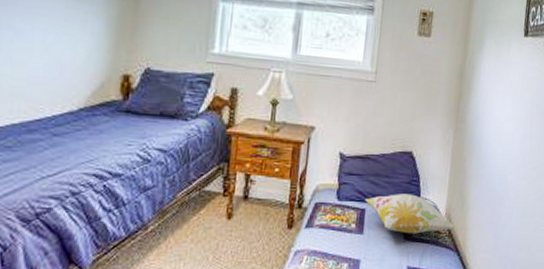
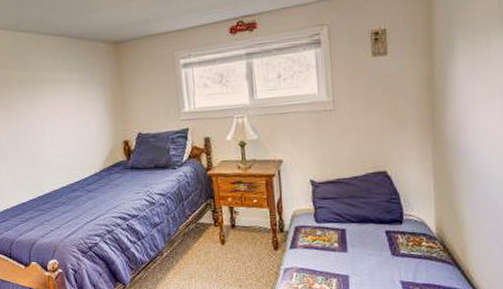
decorative pillow: present [365,194,456,234] -> none [344,212,451,250]

